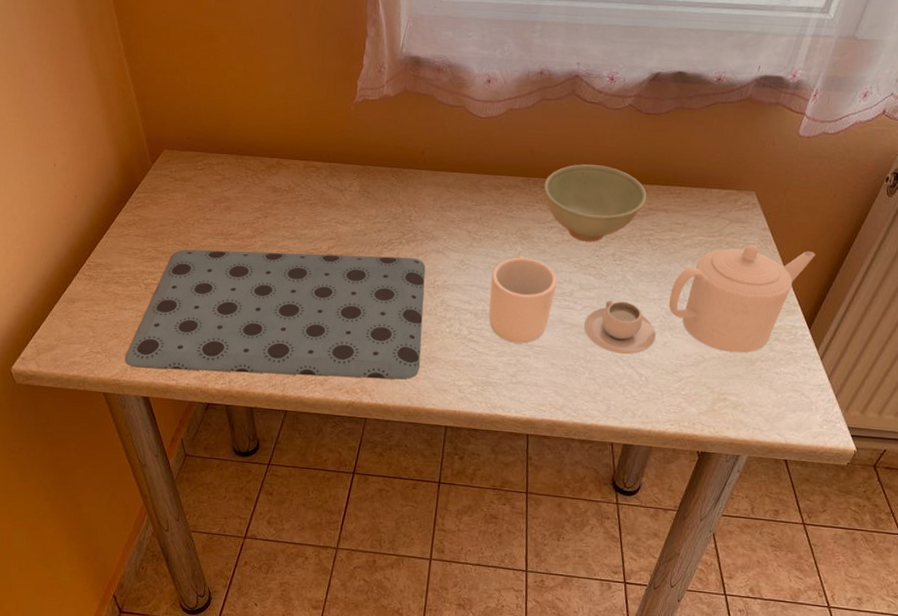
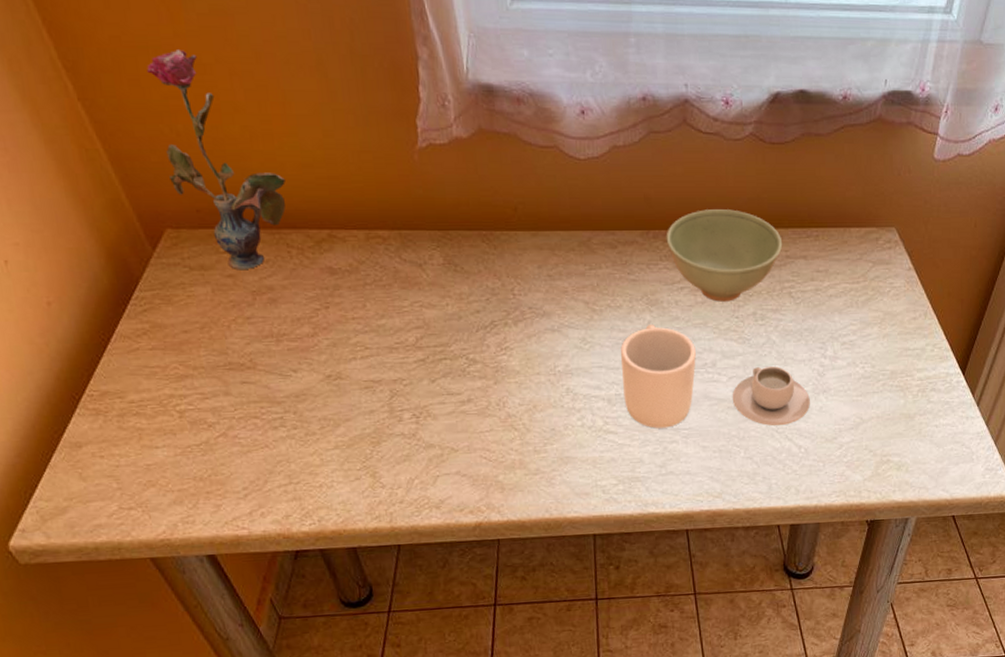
placemat: present [124,249,426,380] -> none [170,341,553,520]
vase: none [174,24,254,184] -> present [147,50,286,271]
teapot: present [669,244,815,353] -> none [820,287,962,410]

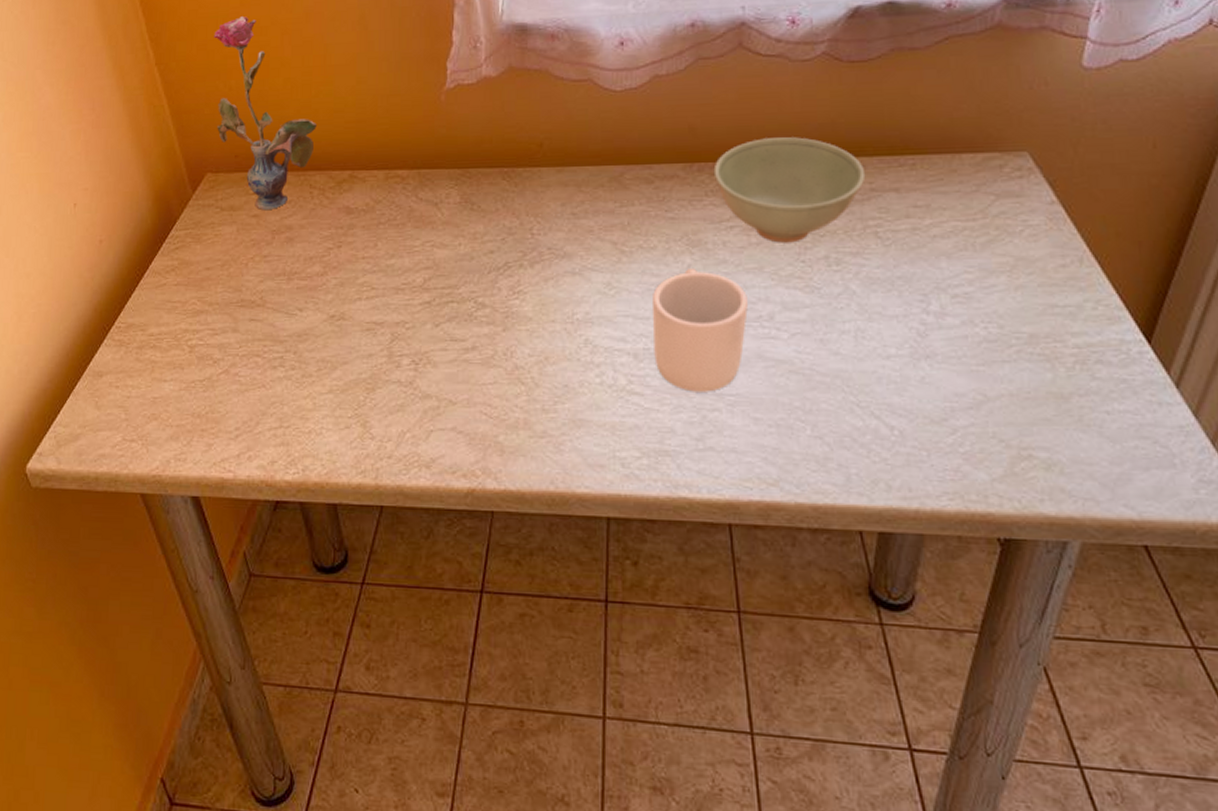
teacup: present [732,366,810,426] -> none [795,323,907,399]

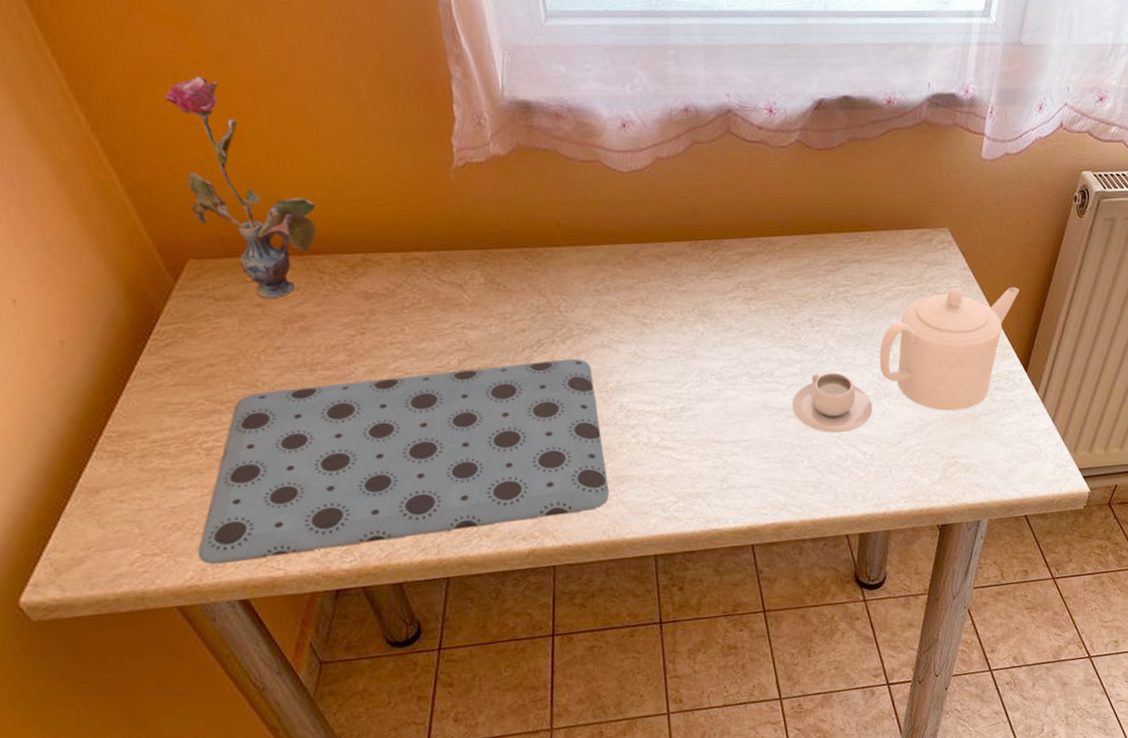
placemat: none [166,284,562,458] -> present [198,358,609,564]
mug: present [653,267,748,392] -> none [674,335,753,442]
bowl: present [713,137,866,243] -> none [715,216,835,310]
teacup: none [795,323,907,399] -> present [791,372,873,433]
teapot: none [920,226,1139,386] -> present [879,287,1019,411]

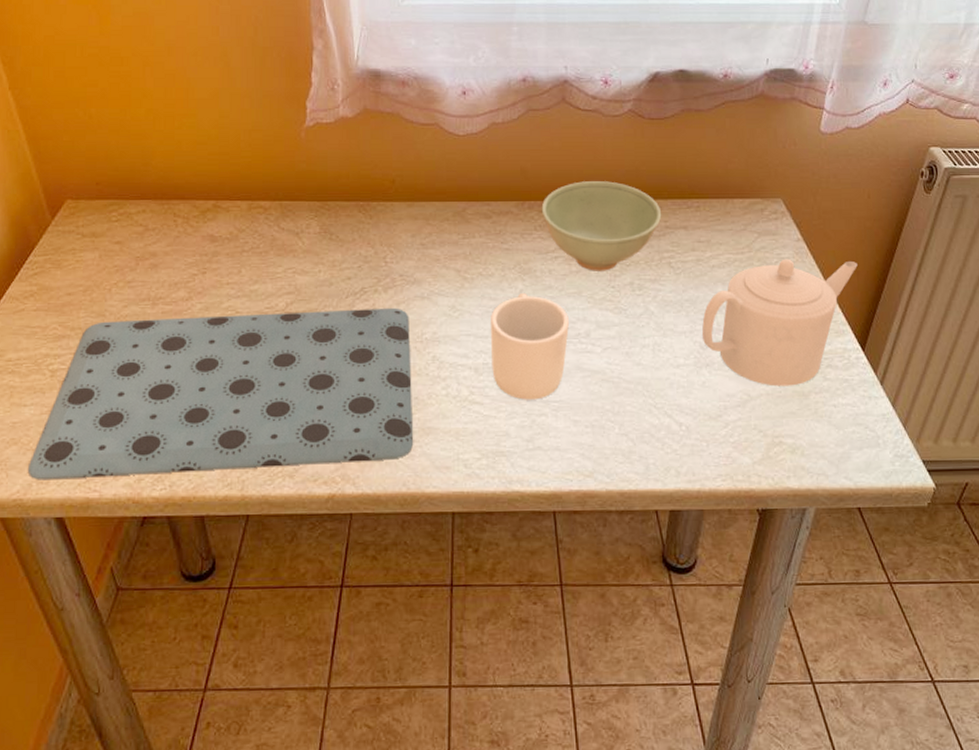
vase: present [164,77,316,299] -> none [72,46,180,238]
mug: none [674,335,753,442] -> present [491,292,569,400]
bowl: none [715,216,835,310] -> present [541,181,662,271]
teacup: present [791,372,873,433] -> none [606,338,692,401]

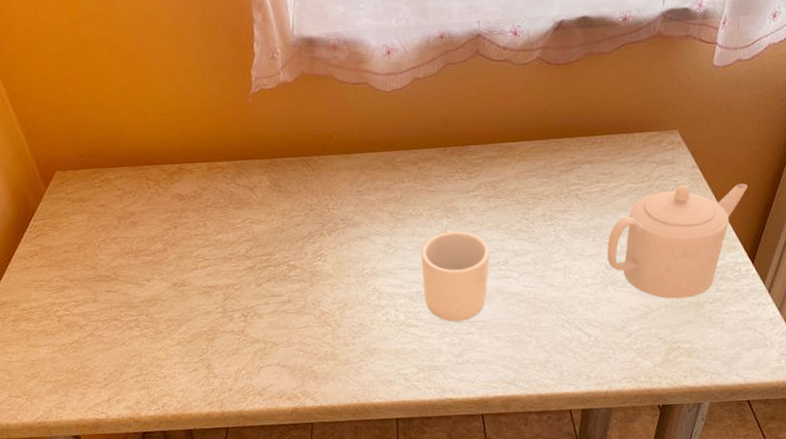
placemat: present [27,307,413,480] -> none [47,248,360,406]
bowl: present [541,181,662,271] -> none [461,124,569,206]

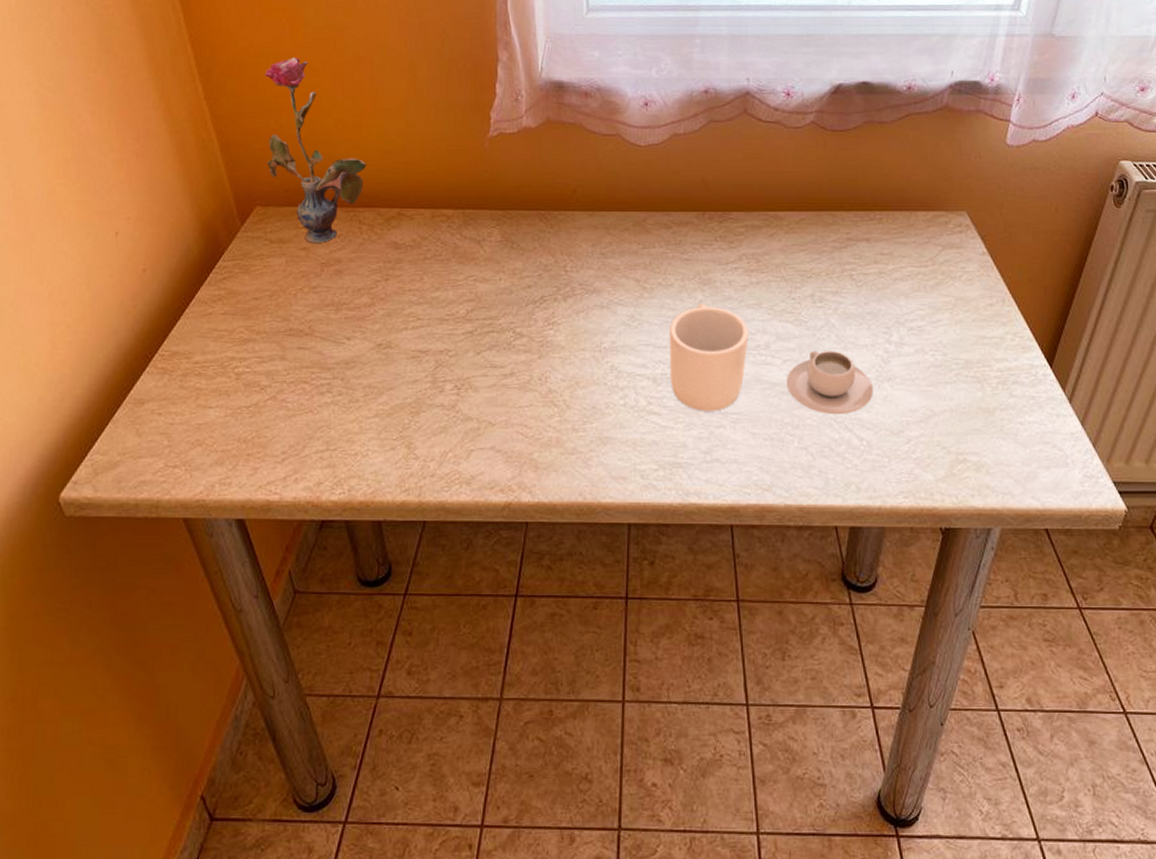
vase: none [49,33,147,201] -> present [265,58,366,244]
teacup: none [523,262,599,317] -> present [786,351,873,415]
teapot: present [607,183,748,299] -> none [884,272,1045,402]

